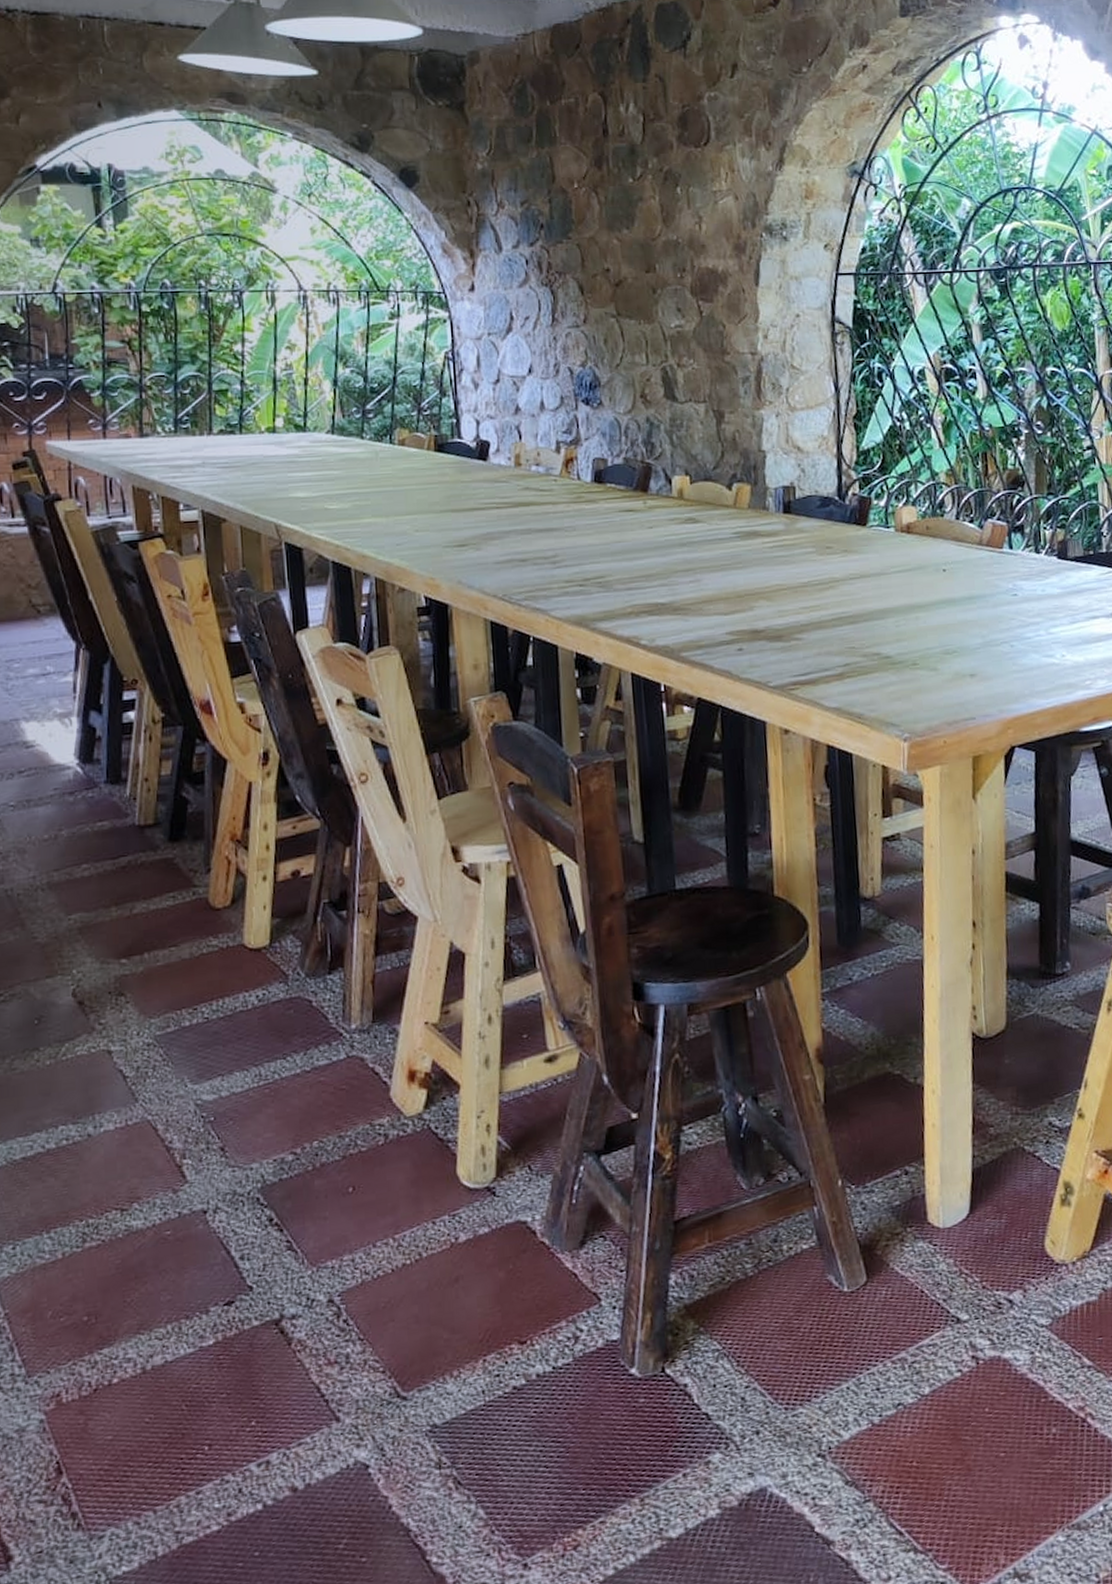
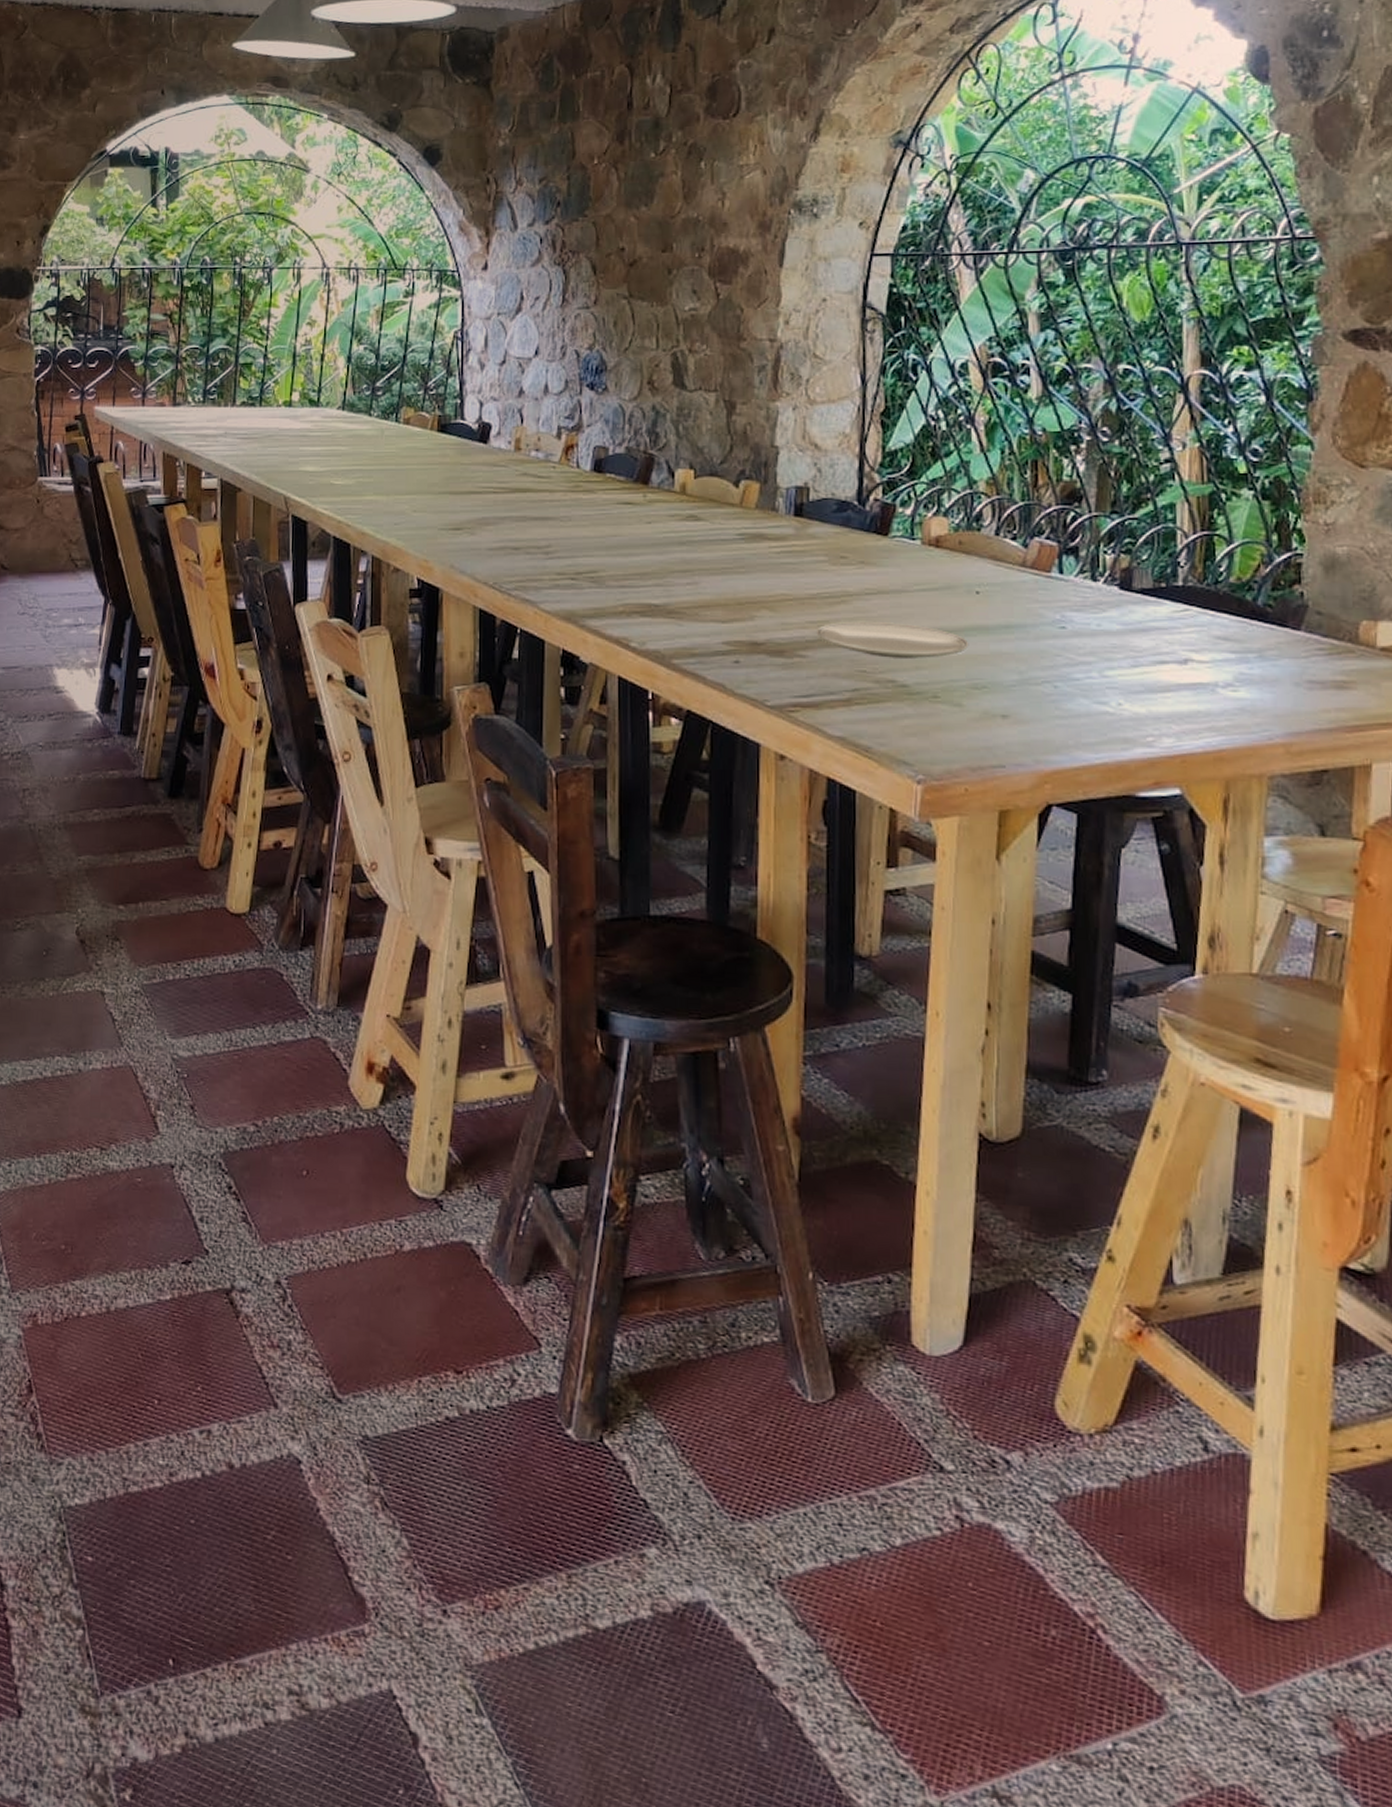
plate: none [809,602,940,634] -> present [816,621,969,658]

